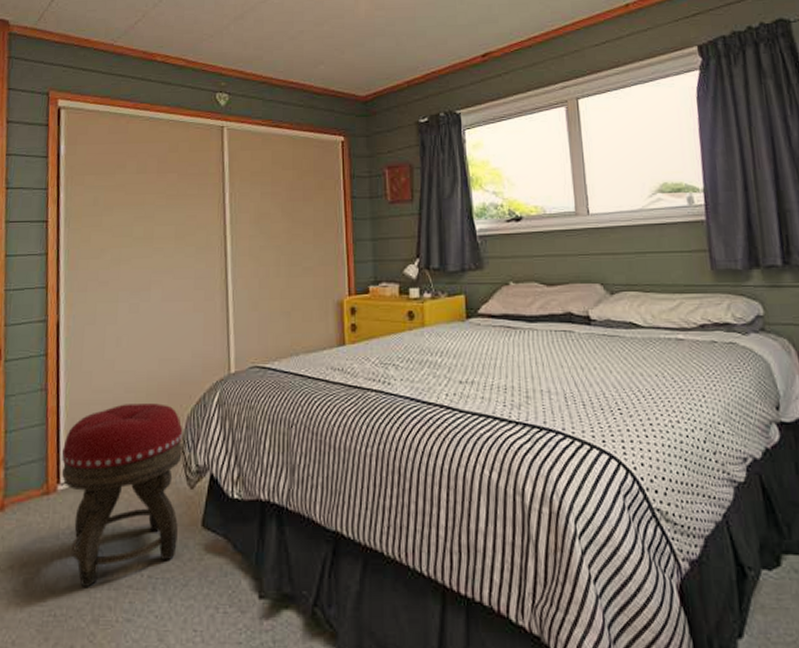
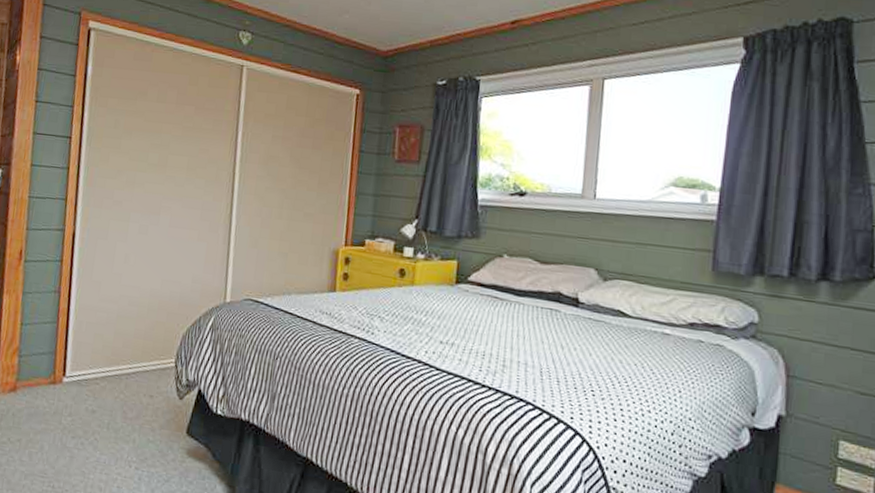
footstool: present [61,403,184,587] -> none [67,315,178,468]

